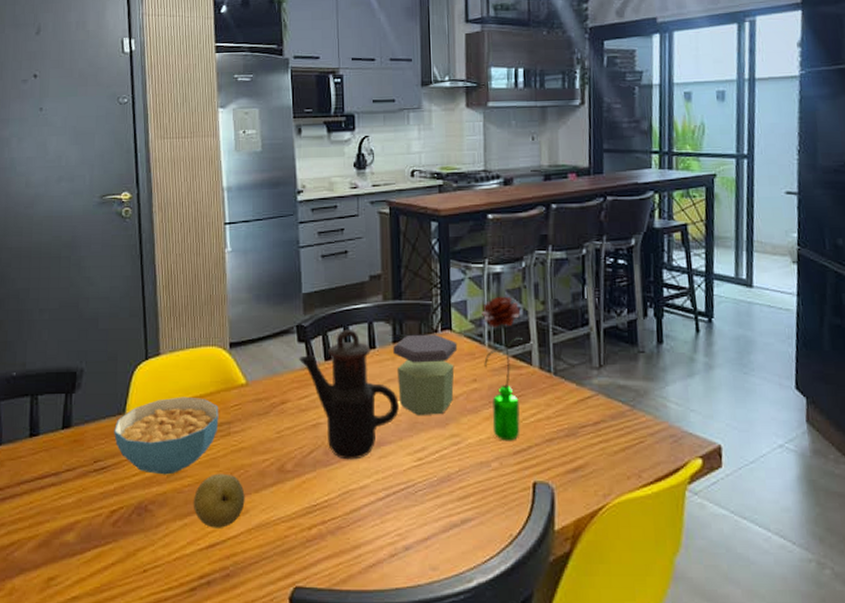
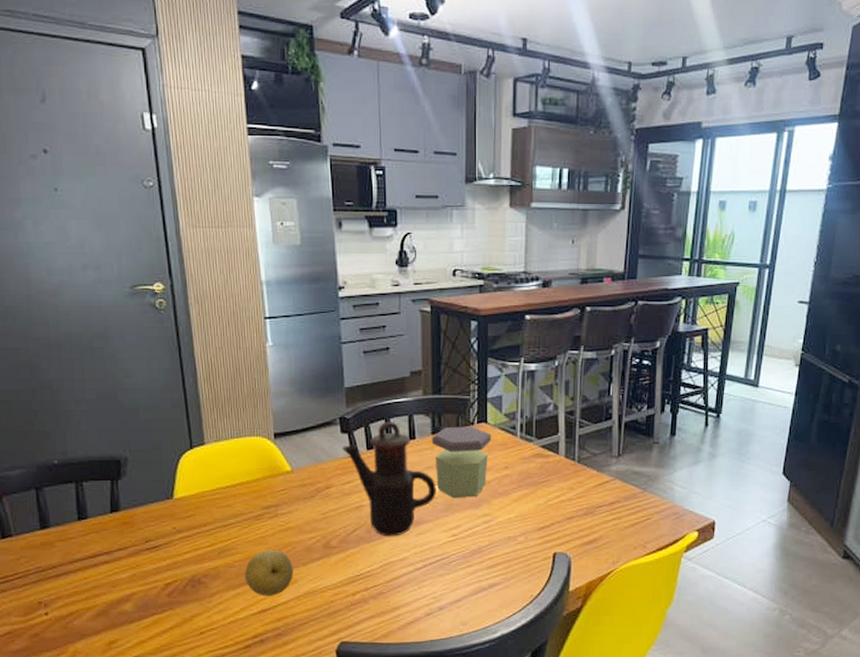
cereal bowl: present [114,396,219,475] -> none [163,482,266,552]
flower: present [482,296,527,441] -> none [515,392,555,520]

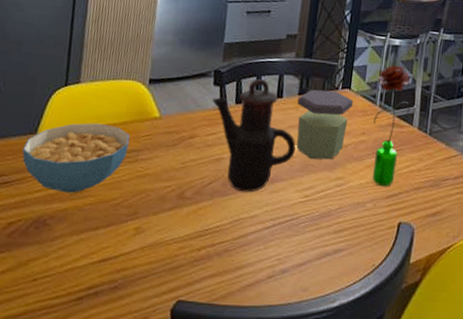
cereal bowl: none [163,482,266,552] -> present [22,123,130,193]
fruit: present [244,550,293,596] -> none [91,195,144,245]
flower: none [515,392,555,520] -> present [372,65,411,187]

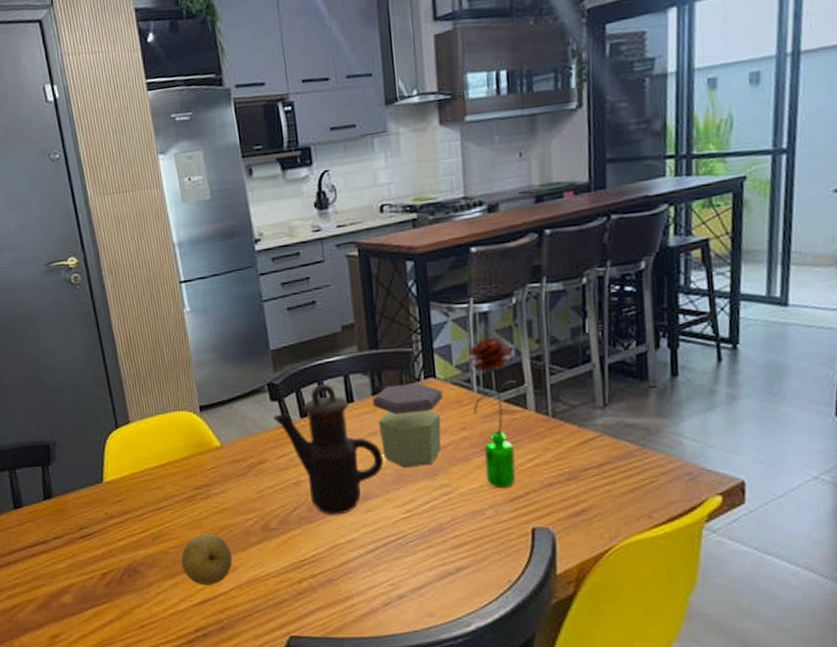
cereal bowl: present [22,123,130,193] -> none [94,462,198,539]
fruit: none [91,195,144,245] -> present [181,534,233,586]

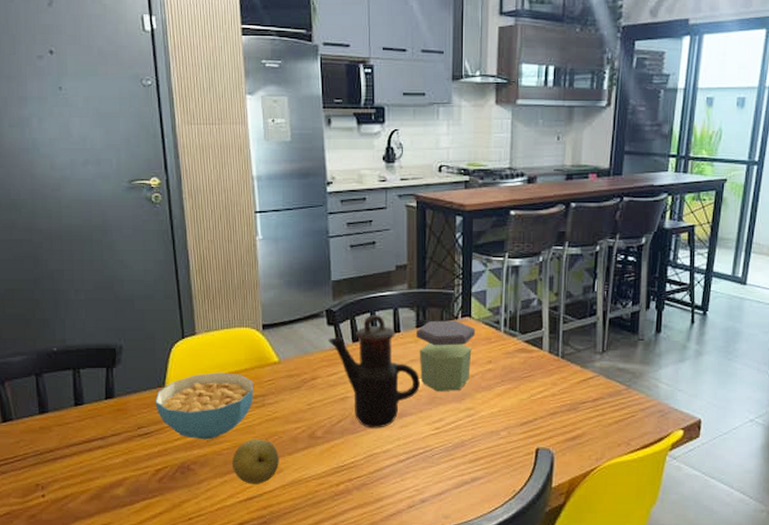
cereal bowl: none [94,462,198,539] -> present [155,372,254,440]
flower: present [468,337,521,489] -> none [499,287,539,414]

